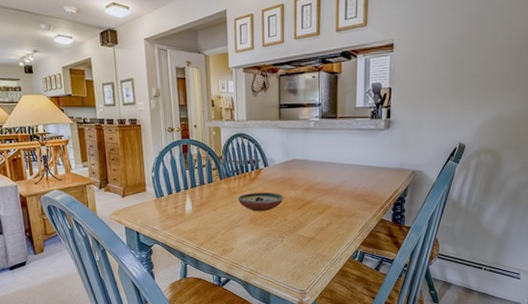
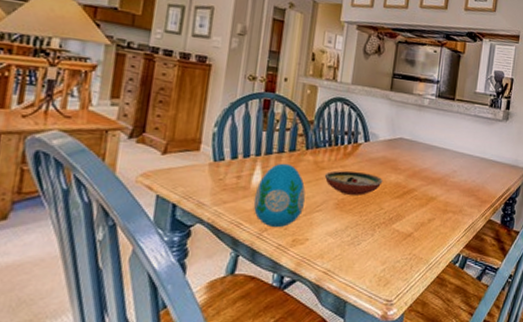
decorative egg: none [189,193,226,242] -> present [253,163,306,228]

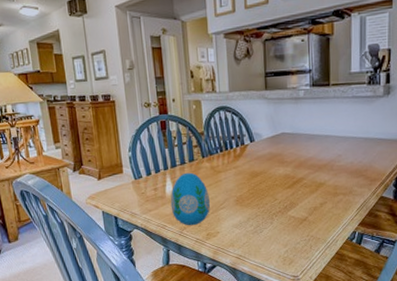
decorative bowl: present [324,170,383,196] -> none [221,170,273,191]

